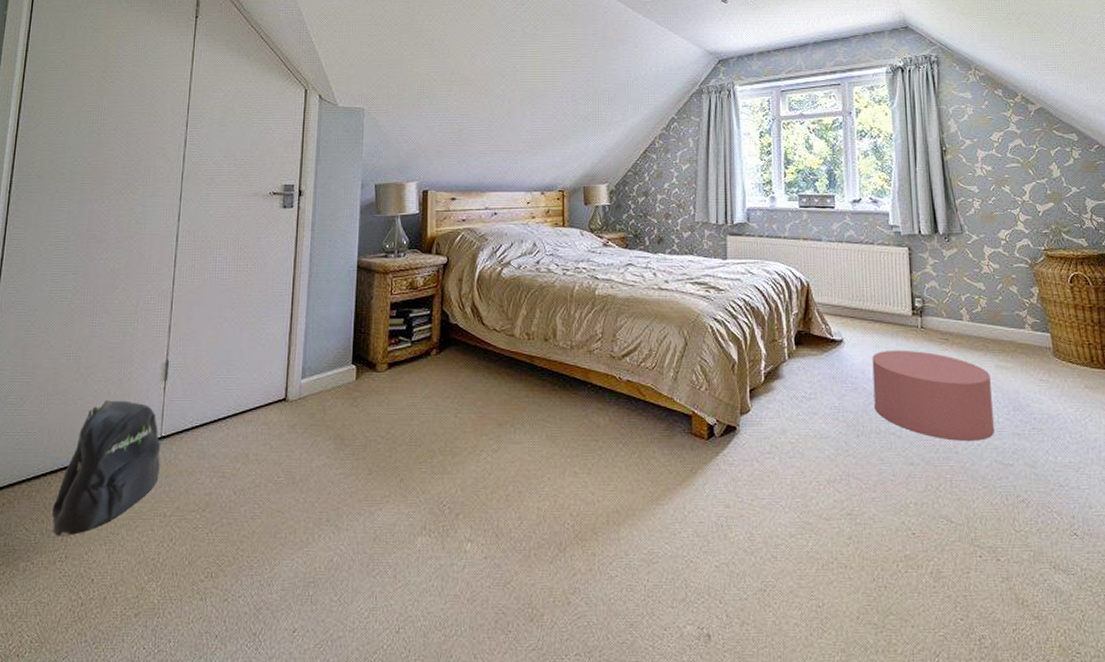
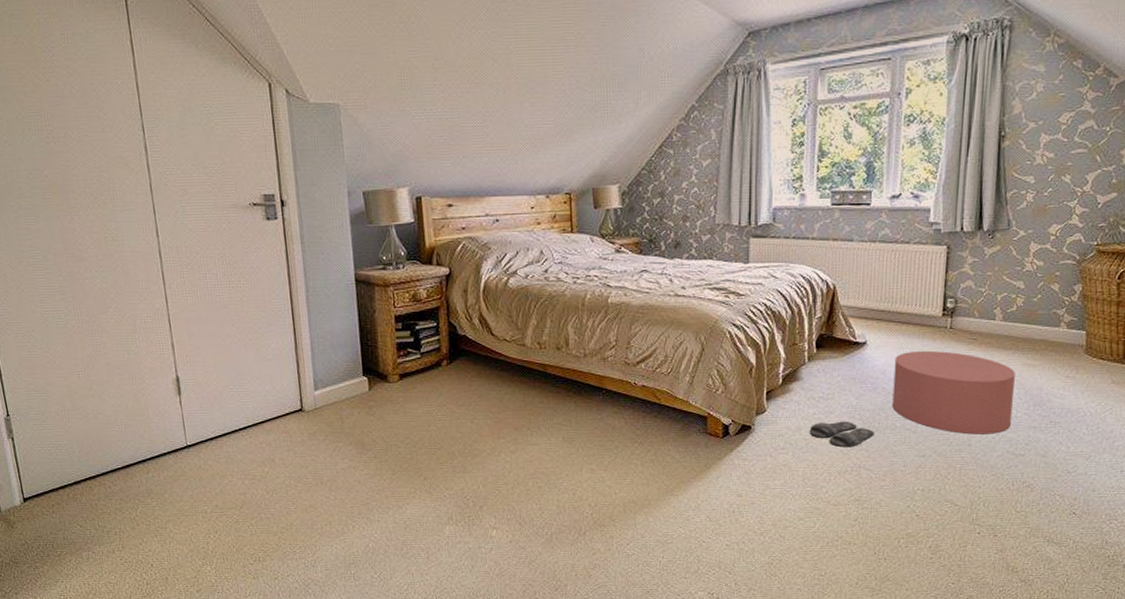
backpack: present [52,400,161,536] -> none [99,414,193,531]
slippers: none [795,423,860,453] -> present [810,421,874,448]

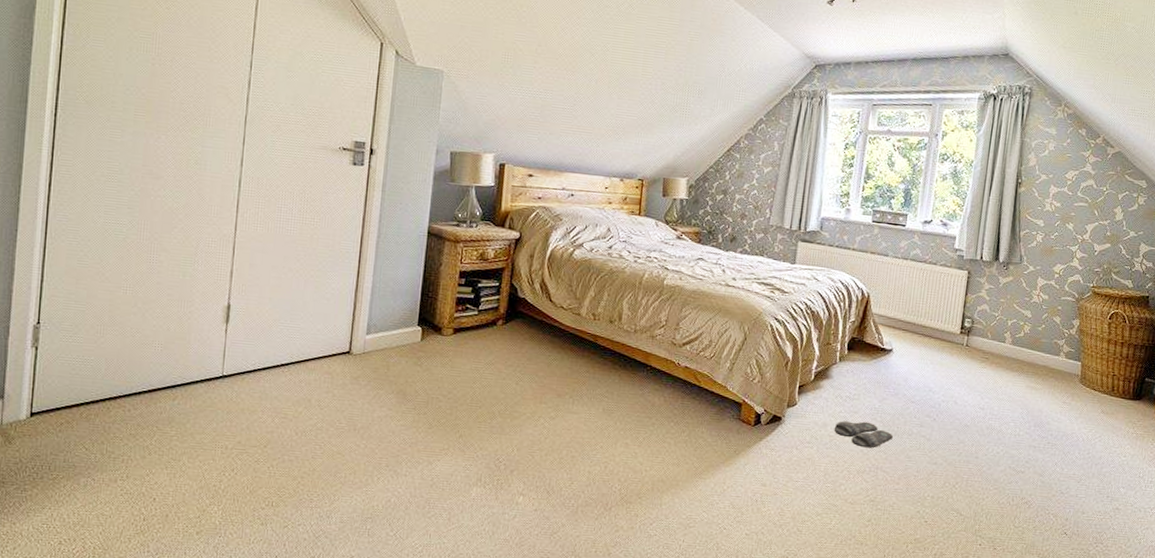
pouf: present [892,350,1015,435] -> none [910,363,1020,449]

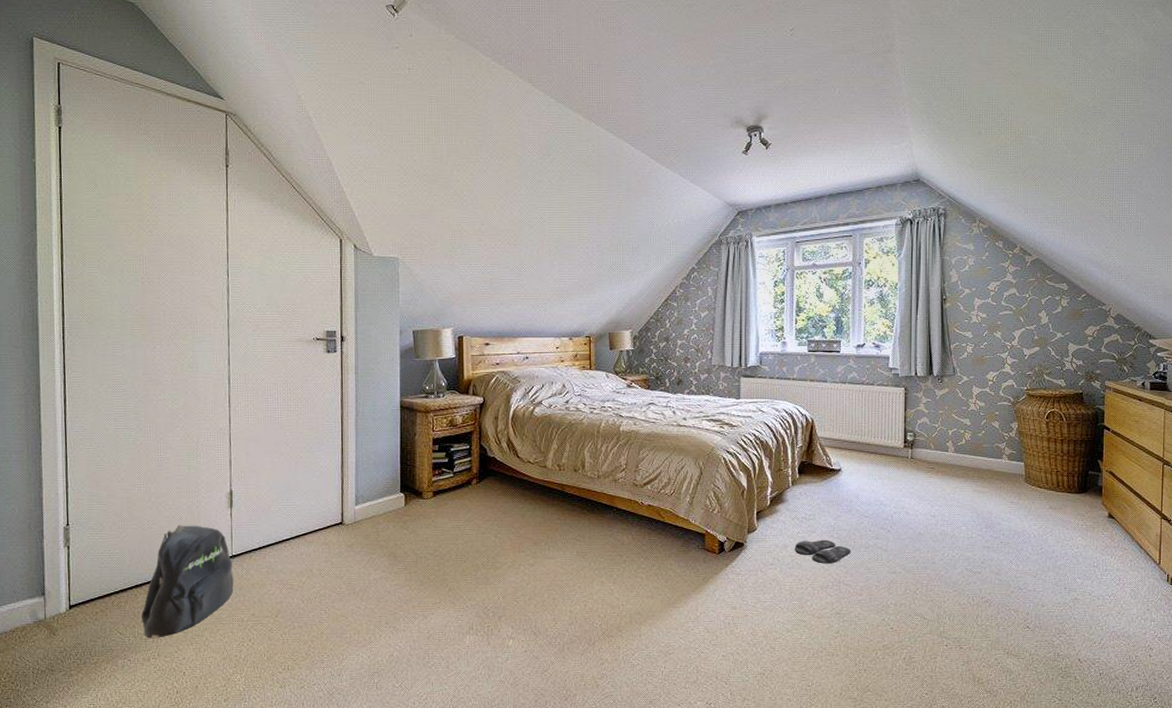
backpack: none [112,336,222,458] -> present [142,525,234,639]

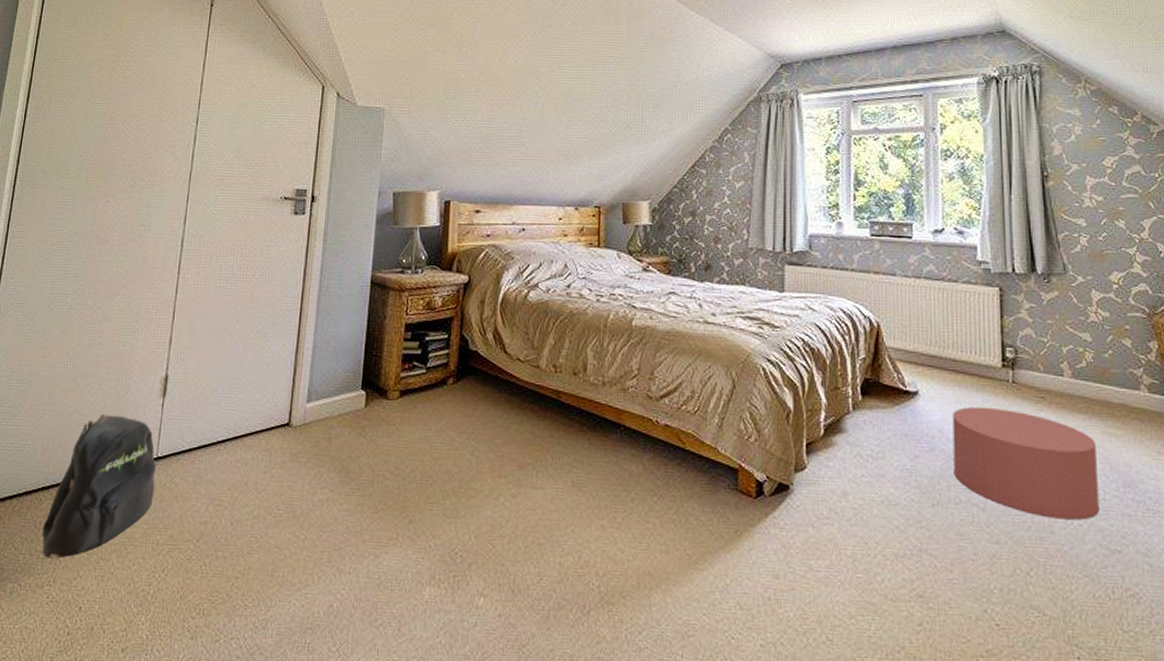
slippers: present [795,539,851,564] -> none [859,487,935,524]
pouf: none [865,477,968,553] -> present [952,406,1099,520]

